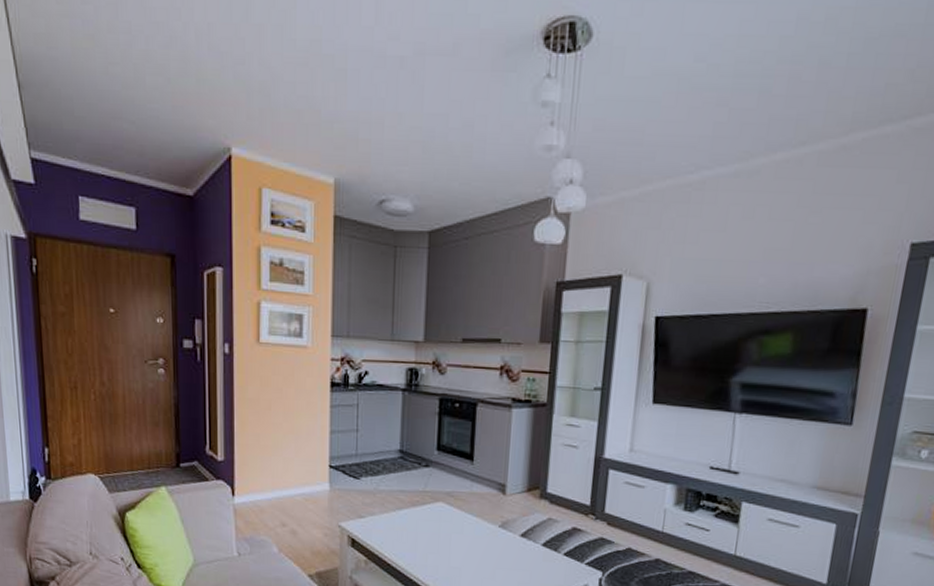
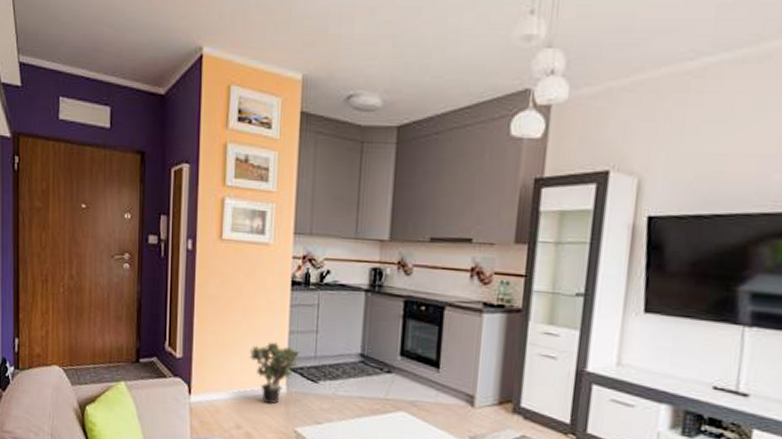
potted plant: none [291,442,341,502] -> present [249,342,300,405]

